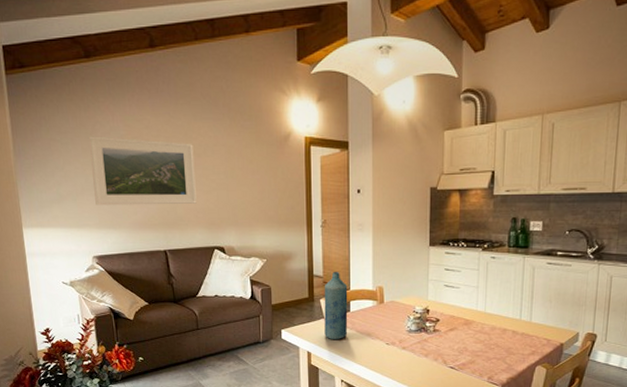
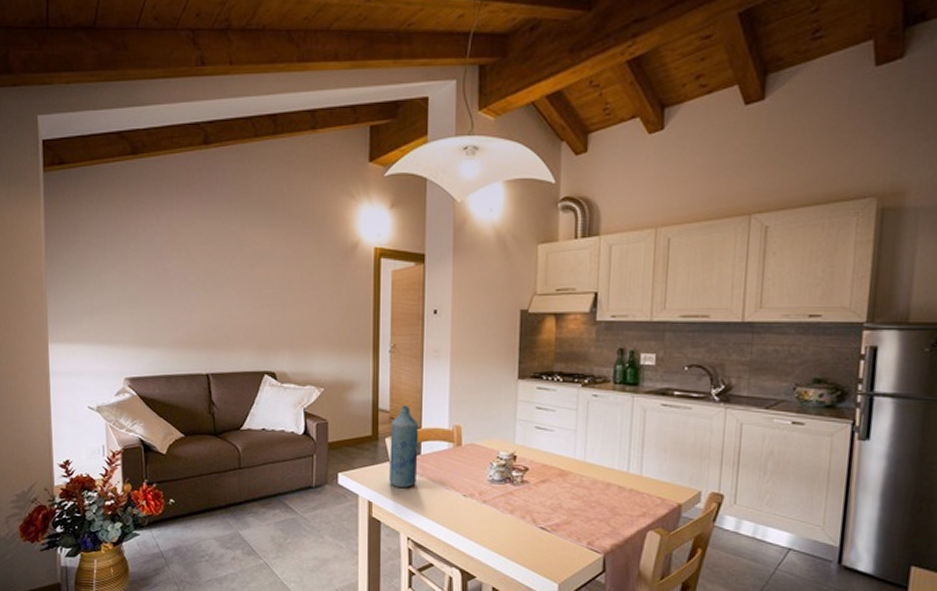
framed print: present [89,136,197,206] -> none [130,241,247,321]

